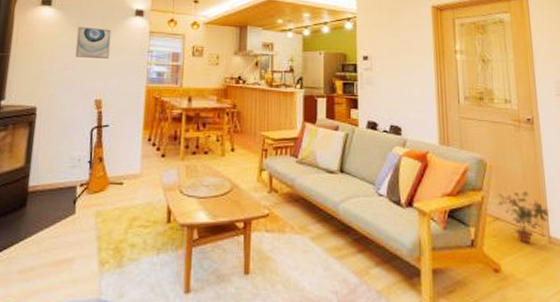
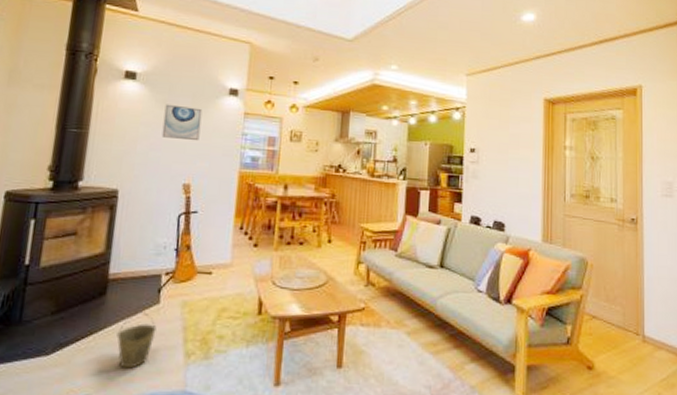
bucket: none [36,223,73,278] -> present [117,312,157,369]
potted plant: present [498,191,551,244] -> none [597,291,647,342]

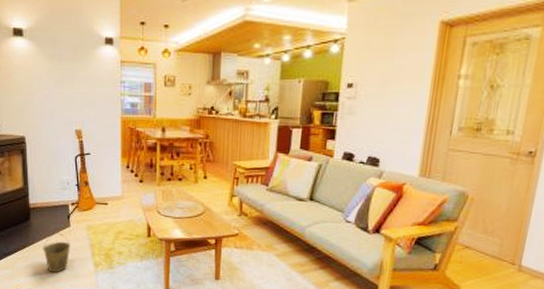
wall art: present [161,104,203,141] -> none [51,57,84,91]

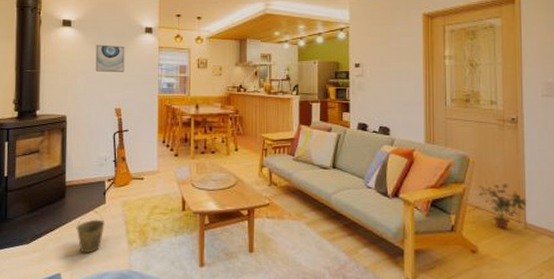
wall art: none [51,57,84,91] -> present [95,44,125,73]
potted plant: none [472,224,529,271] -> present [479,184,528,229]

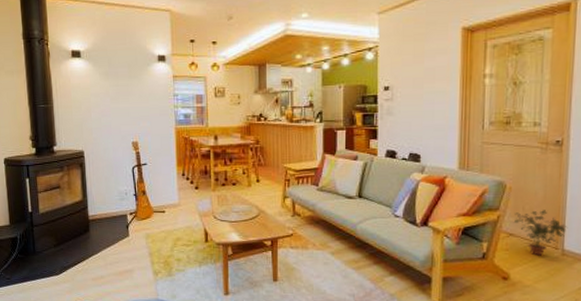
bucket: present [76,210,105,254] -> none [102,243,130,284]
wall art: present [95,44,125,73] -> none [107,75,139,105]

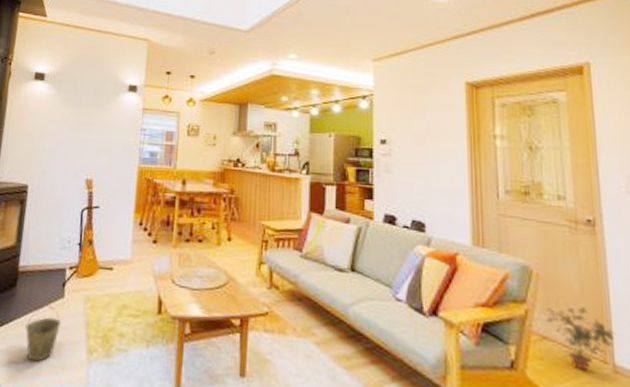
bucket: none [102,243,130,284] -> present [25,305,61,362]

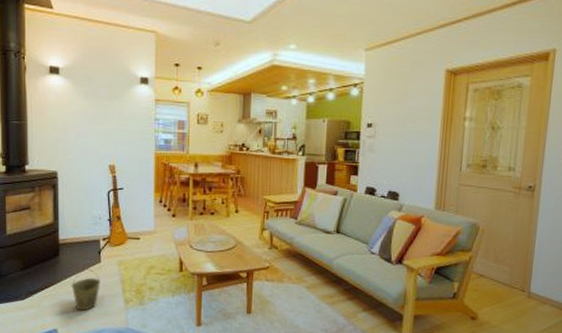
potted plant: present [546,307,617,371] -> none [485,253,535,298]

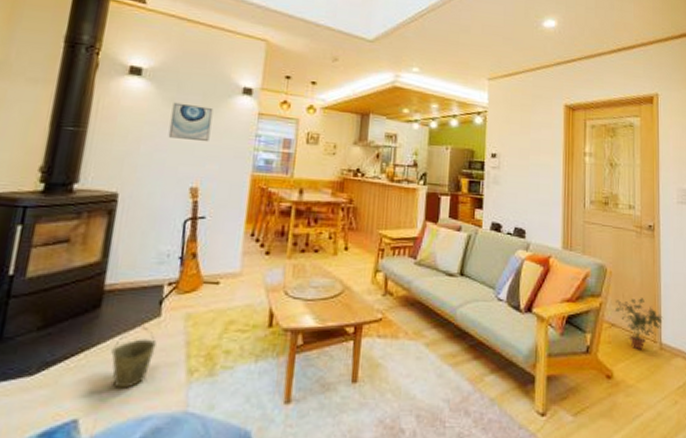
wall art: none [87,95,119,127] -> present [168,102,214,142]
potted plant: none [485,253,535,298] -> present [616,298,664,350]

